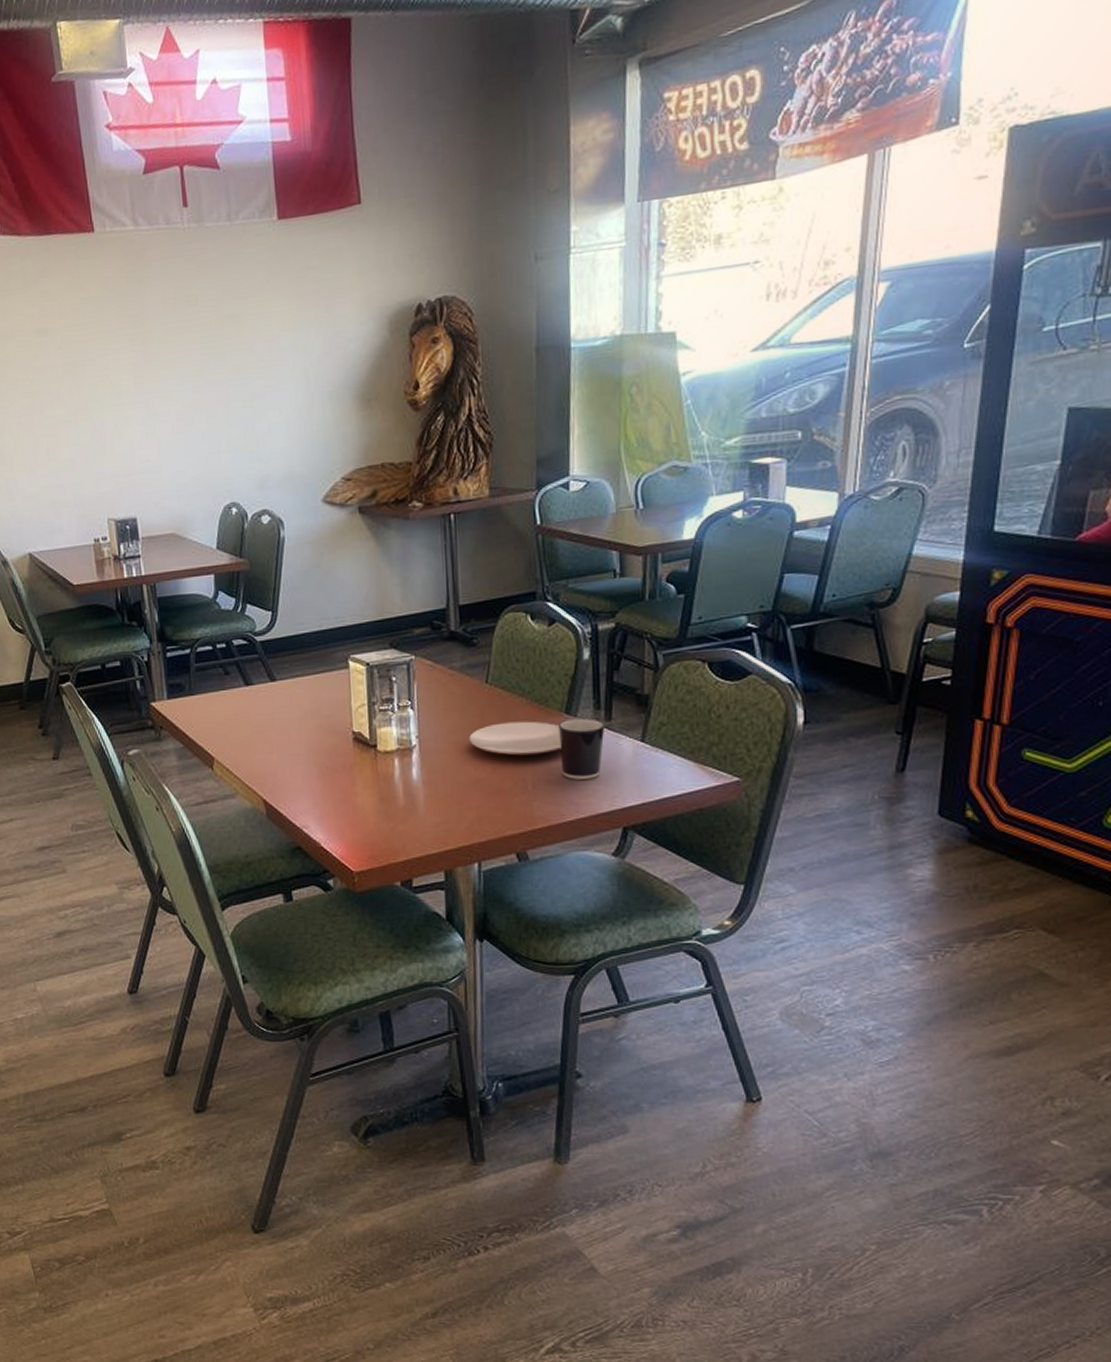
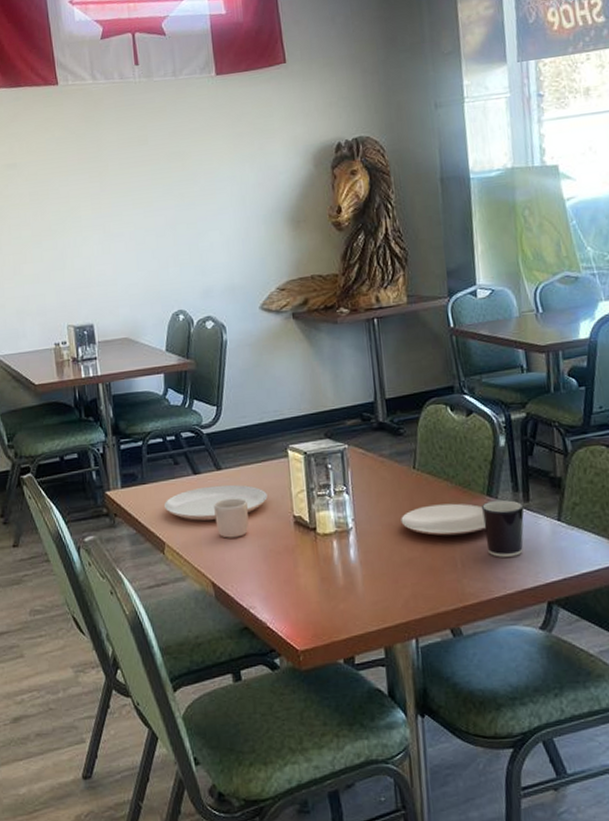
plate: none [214,697,325,736] -> present [164,484,268,522]
cup: none [267,711,305,754] -> present [214,498,249,538]

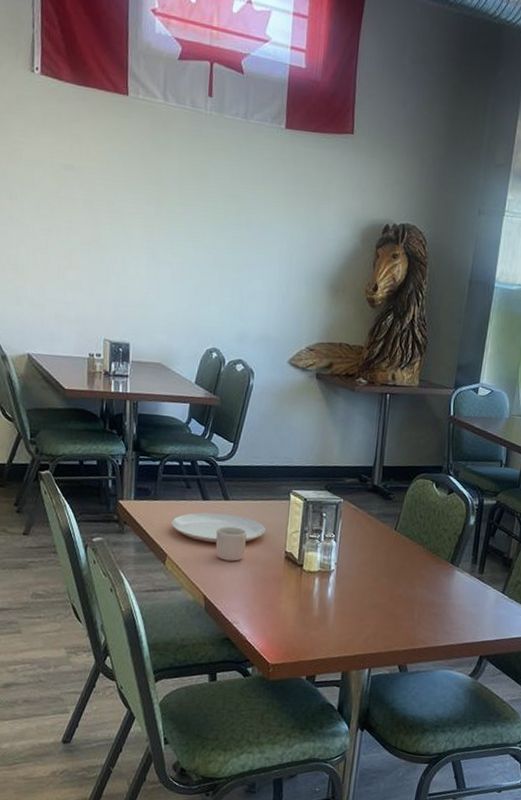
plate: present [401,503,486,536] -> none [376,562,445,592]
mug: present [481,499,524,558] -> none [441,567,478,617]

